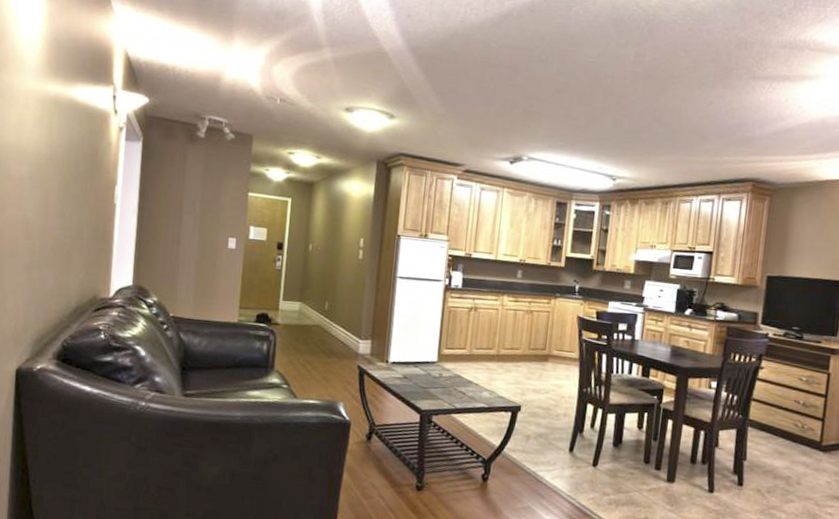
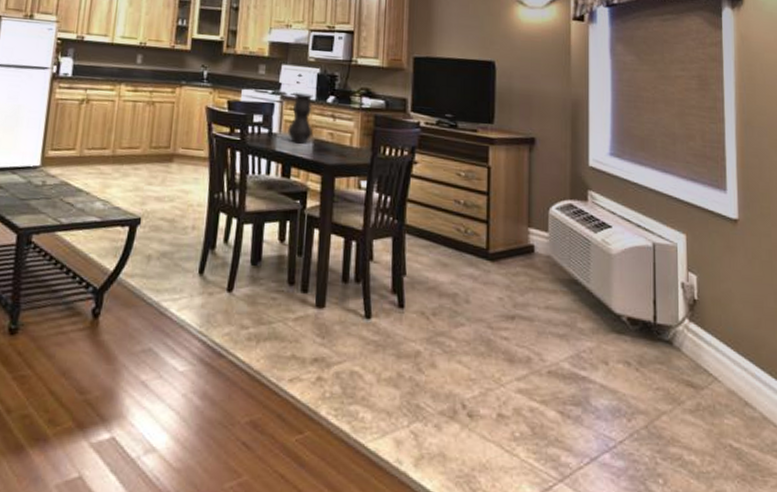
vase: none [648,304,673,351] -> present [288,91,314,145]

